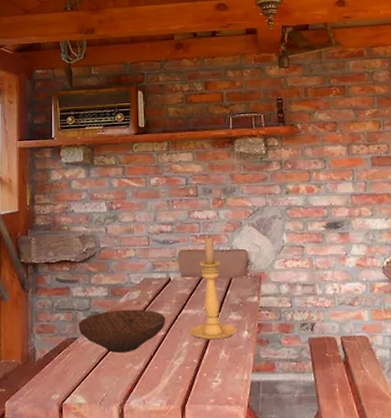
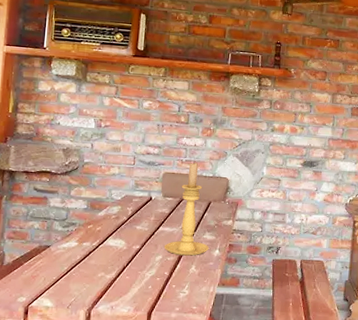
wooden bowl: present [78,309,166,353] -> none [52,222,143,262]

